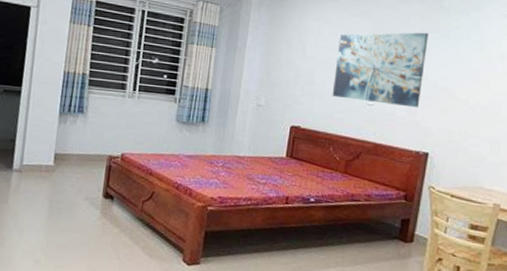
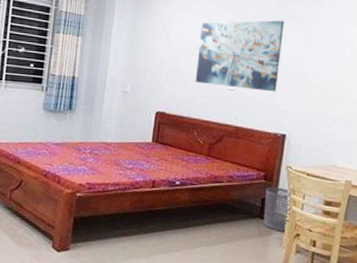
waste bin: none [403,207,432,255] -> present [264,186,290,232]

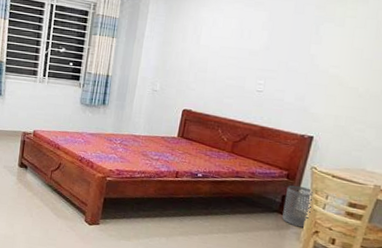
wall art: present [195,20,284,92] -> none [223,22,323,95]

